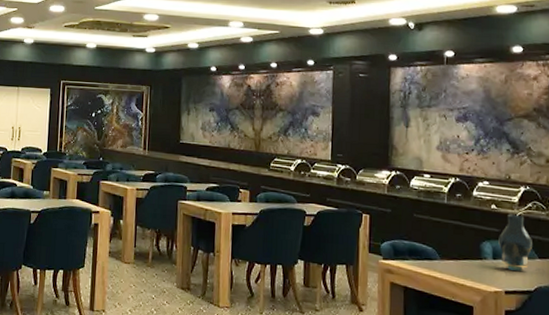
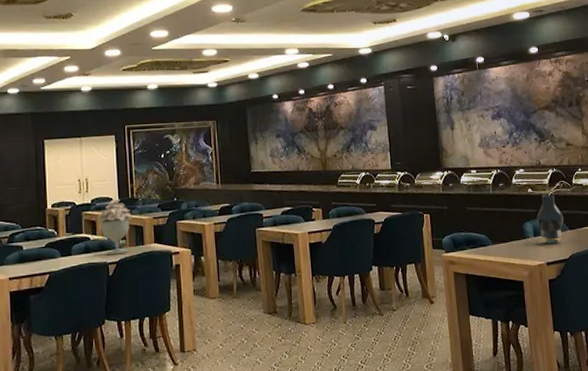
bouquet: none [25,150,58,205] -> present [97,198,133,256]

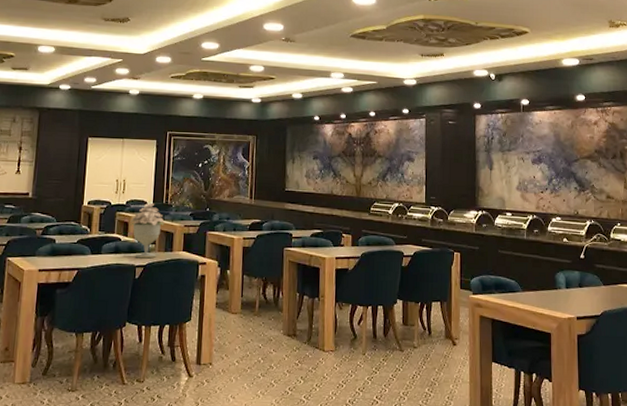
vase: present [536,194,564,244] -> none [570,246,598,299]

